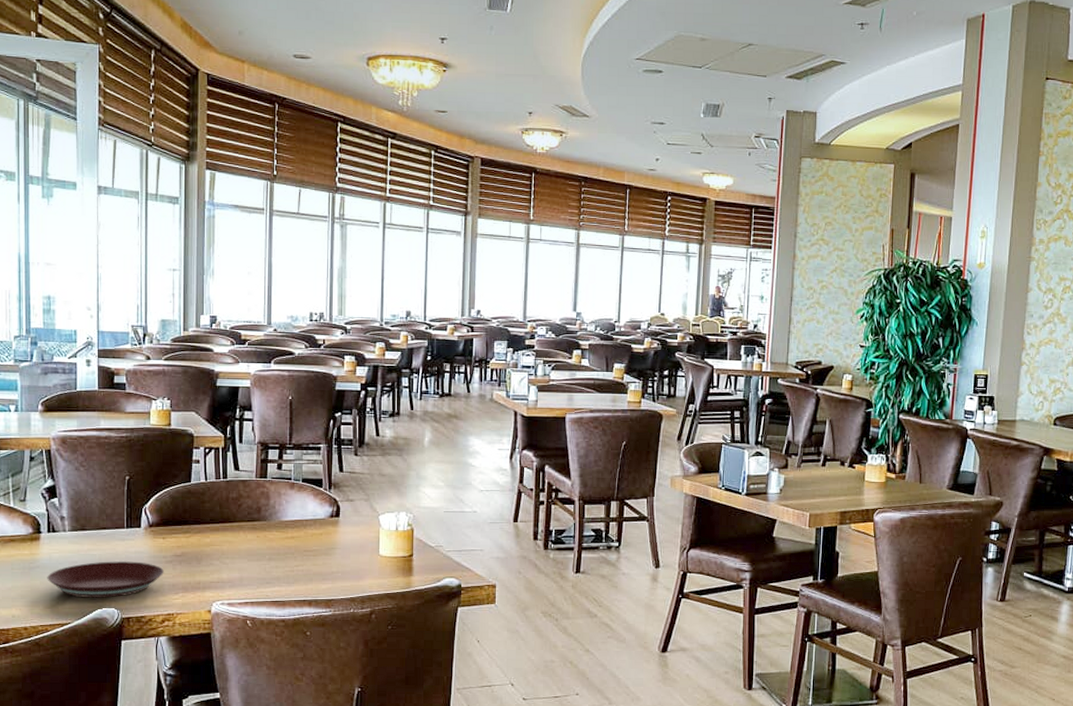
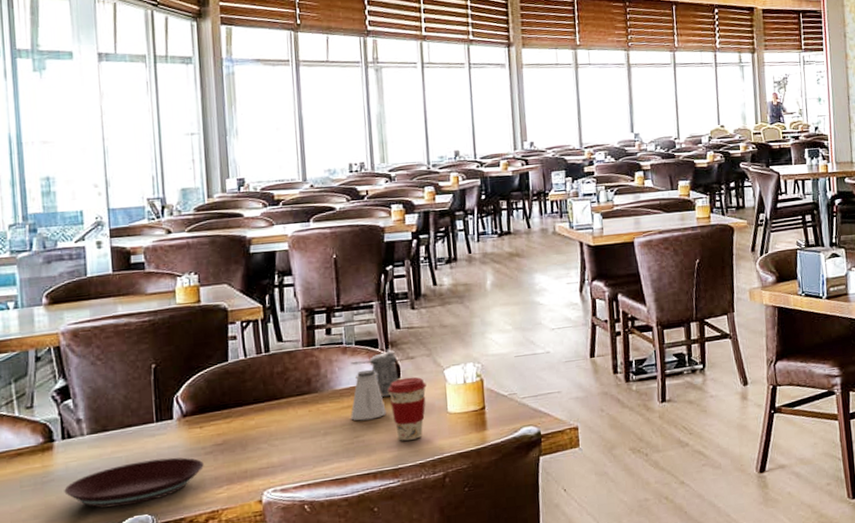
saltshaker: none [293,506,325,552] -> present [351,369,386,421]
pepper shaker: none [297,491,339,533] -> present [350,350,400,397]
coffee cup: none [327,518,362,575] -> present [387,376,426,441]

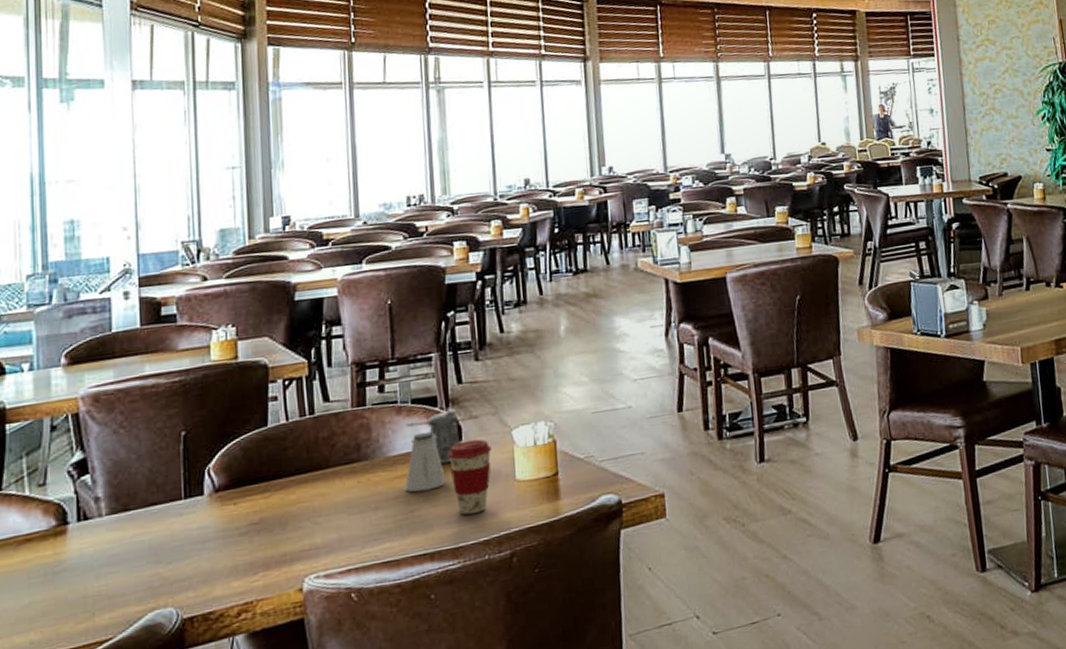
plate: present [64,457,204,508] -> none [78,539,237,602]

